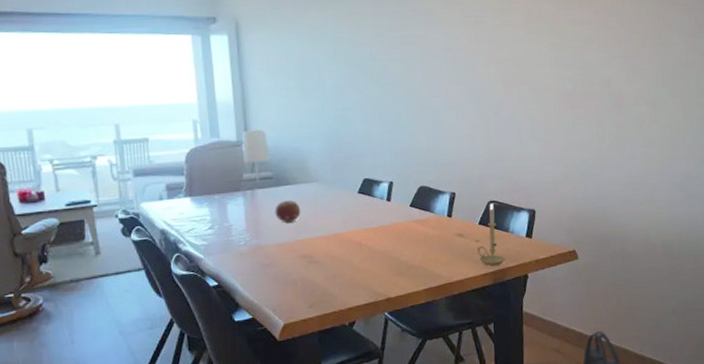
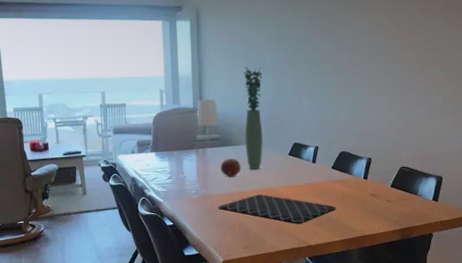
placemat: none [274,241,418,274] -> present [218,194,336,223]
vase: none [298,89,327,213] -> present [243,66,264,170]
candle holder: present [477,203,506,266] -> none [389,169,413,224]

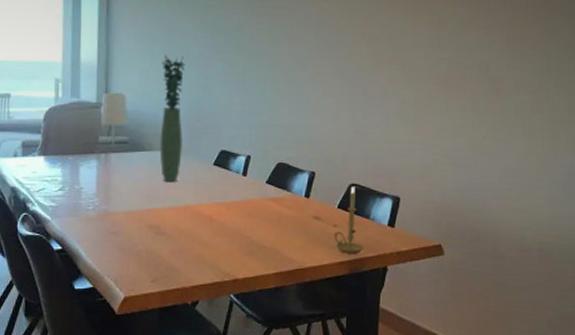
placemat: present [218,194,336,223] -> none [121,213,270,251]
fruit: present [220,159,241,177] -> none [127,167,153,190]
candle holder: none [389,169,413,224] -> present [335,187,364,254]

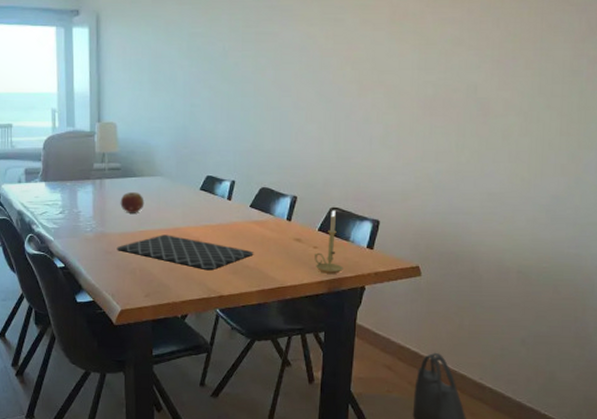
placemat: none [121,213,270,251] -> present [116,235,254,270]
fruit: none [127,167,153,190] -> present [120,192,144,213]
vase: present [159,55,185,182] -> none [149,84,172,206]

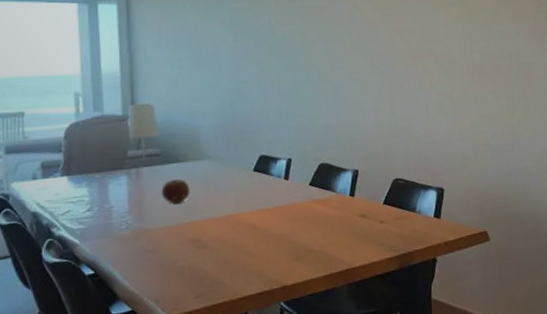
placemat: present [116,235,254,270] -> none [159,223,317,259]
candle holder: present [315,210,343,274] -> none [382,181,413,249]

